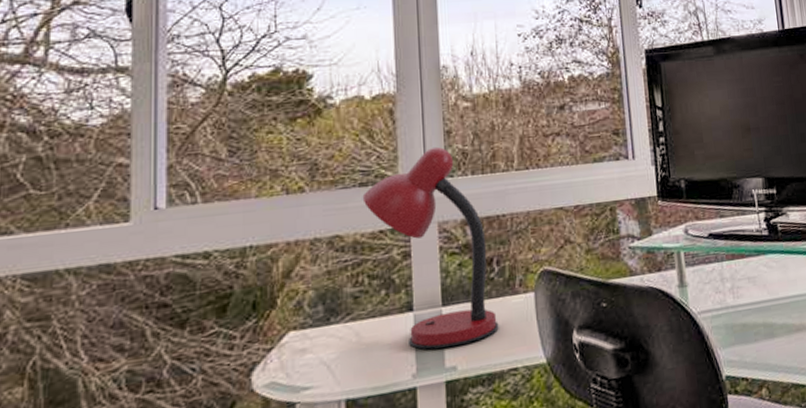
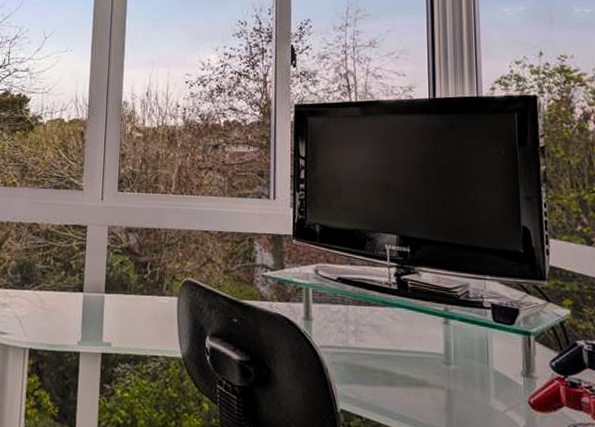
desk lamp: present [362,147,499,350] -> none [55,166,147,328]

